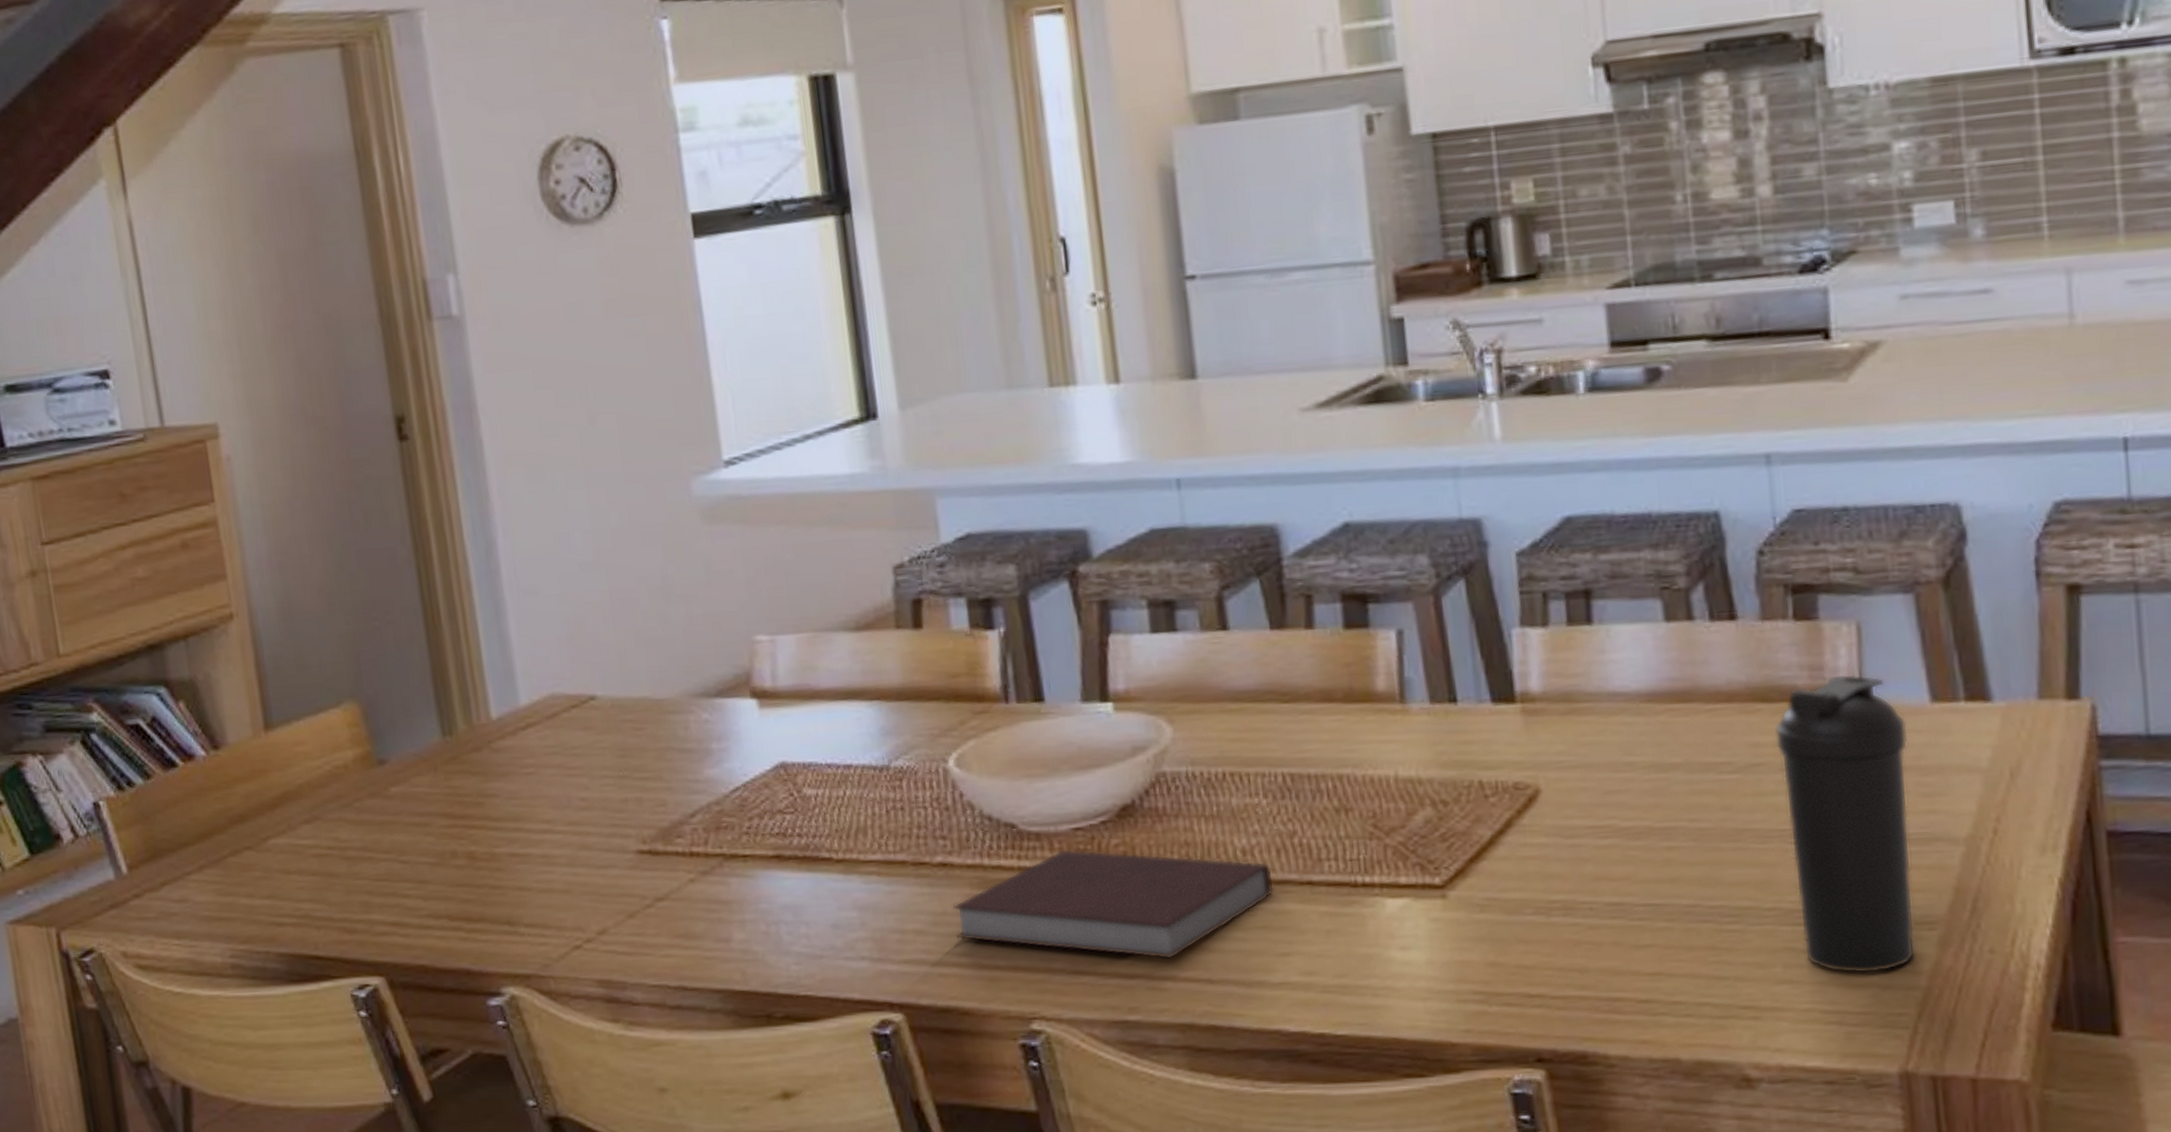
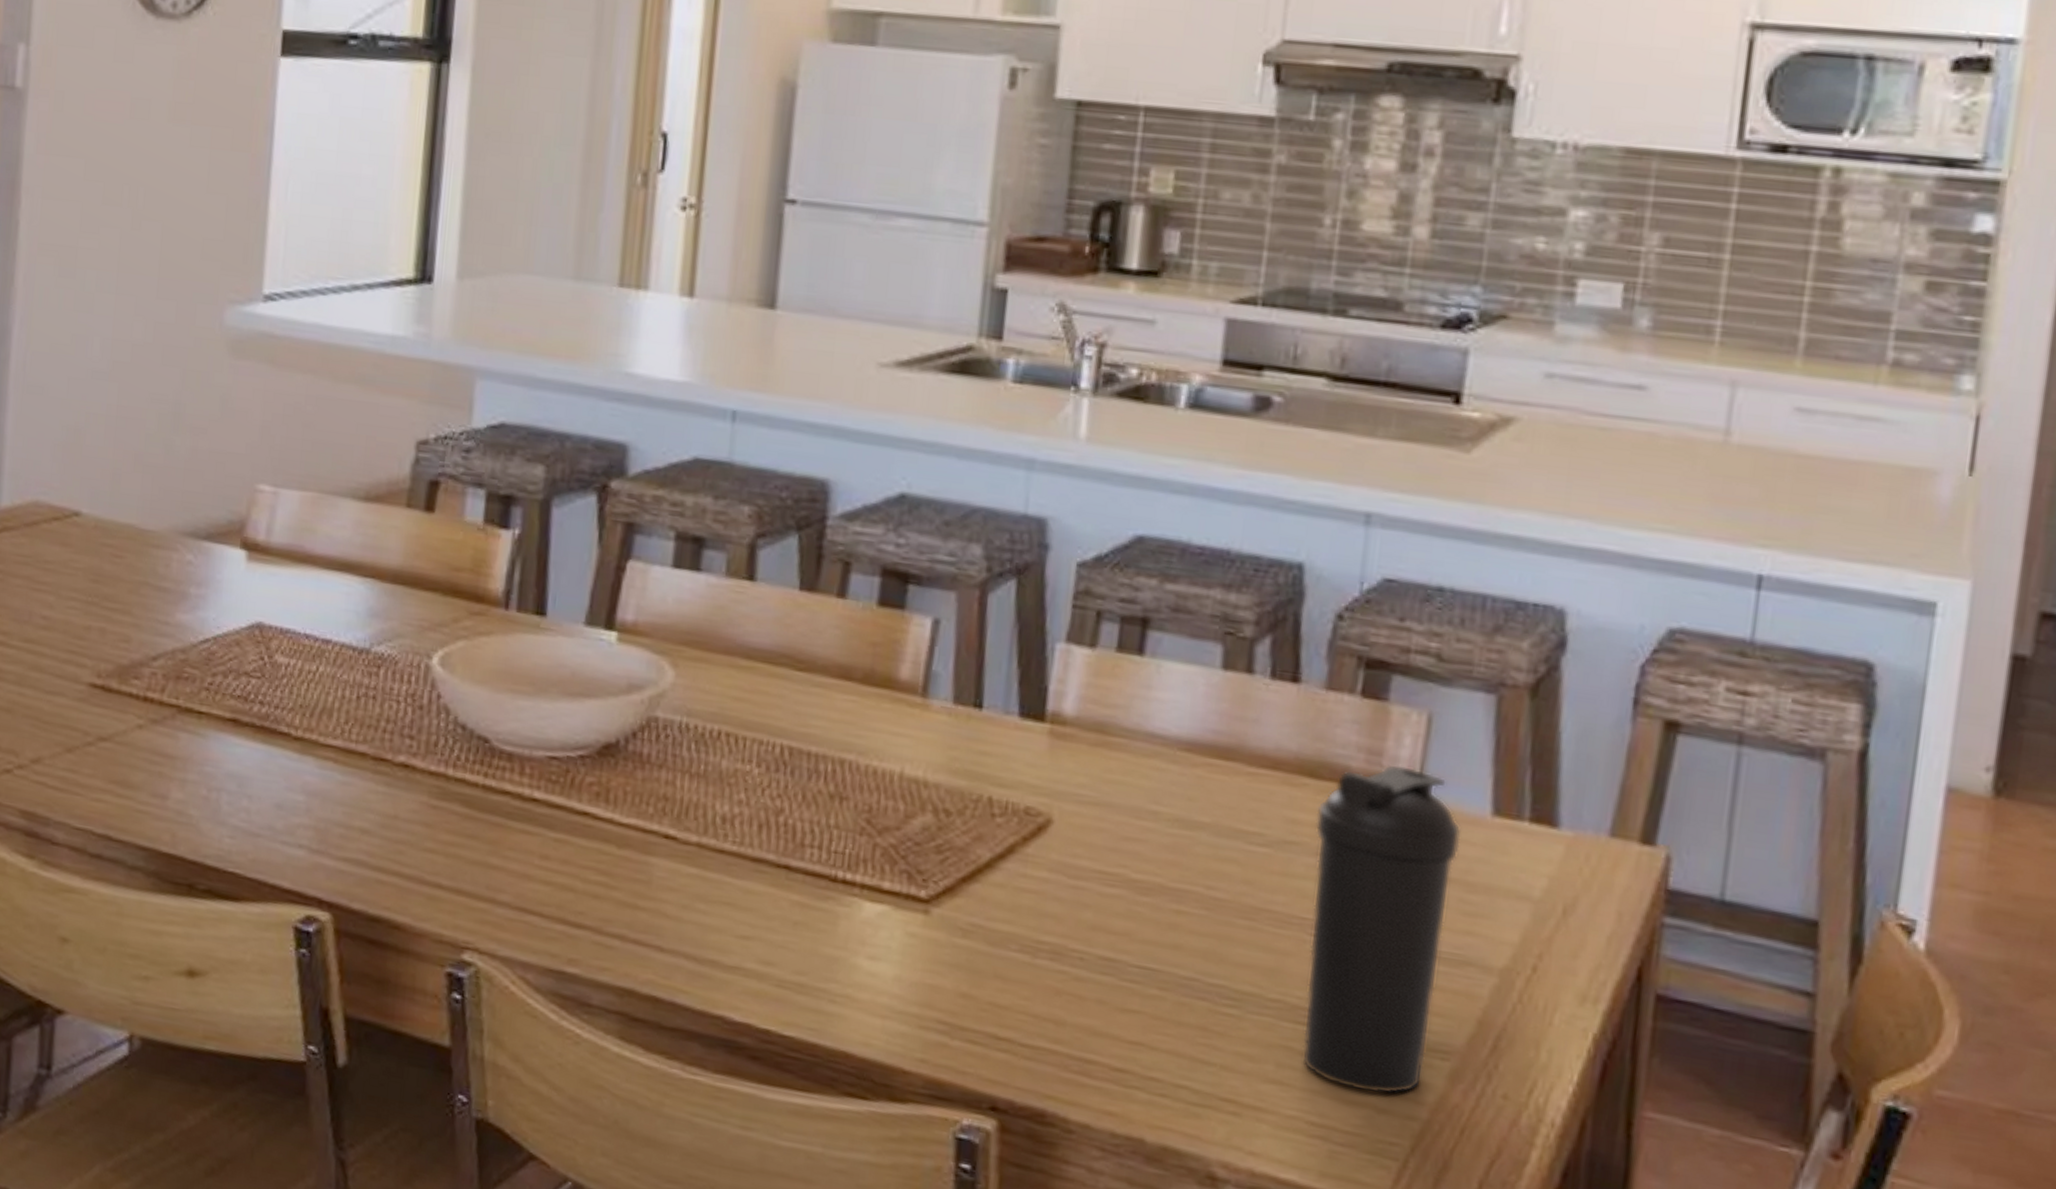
notebook: present [952,849,1274,960] -> none [403,775,750,917]

